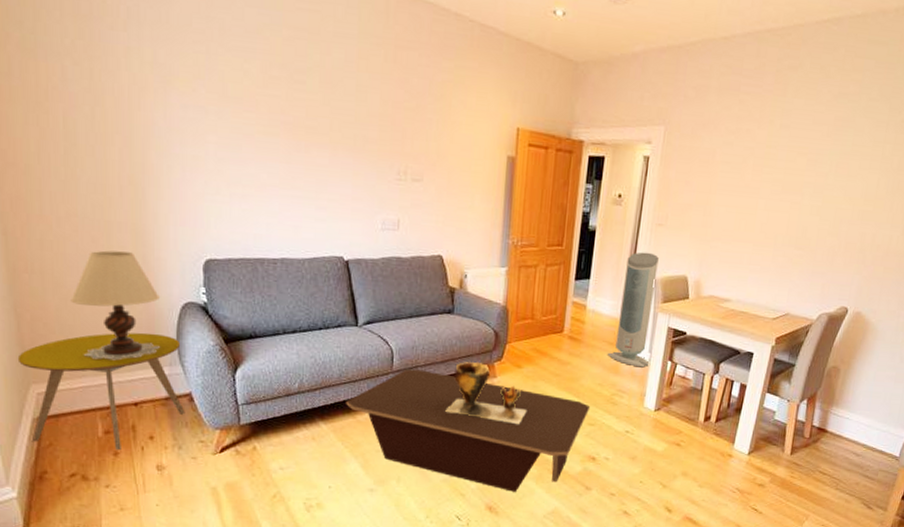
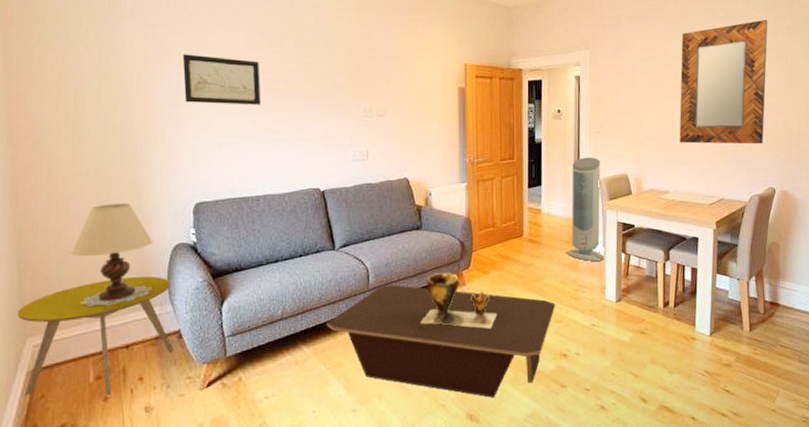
wall art: none [187,82,280,154] -> present [182,54,261,105]
home mirror: none [751,108,881,258] -> present [679,19,768,144]

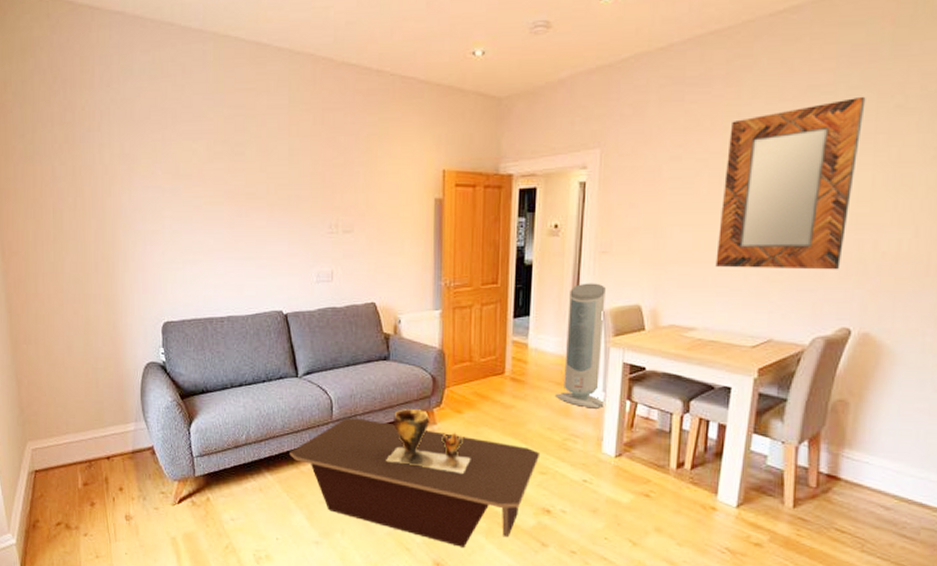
side table: present [17,276,174,396] -> none [17,392,149,502]
table lamp: present [71,203,153,306] -> none [58,320,128,418]
wall art: present [182,54,261,105] -> none [147,166,224,221]

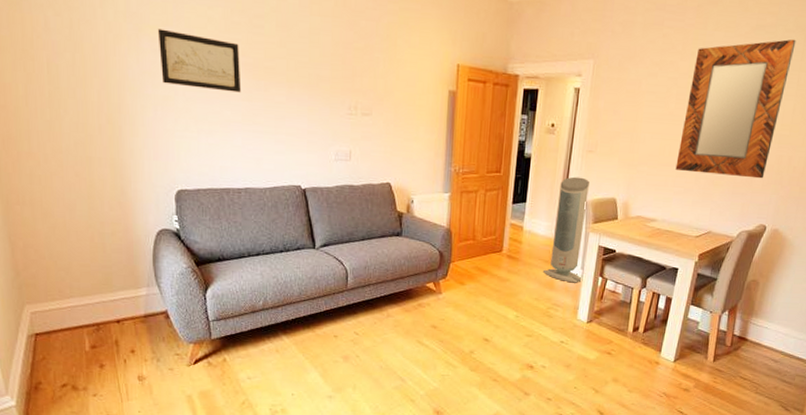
wall art: none [147,166,224,221] -> present [157,28,242,93]
coffee table: present [290,418,541,547] -> none [306,287,528,398]
clay pot: present [386,408,471,473] -> none [396,279,470,336]

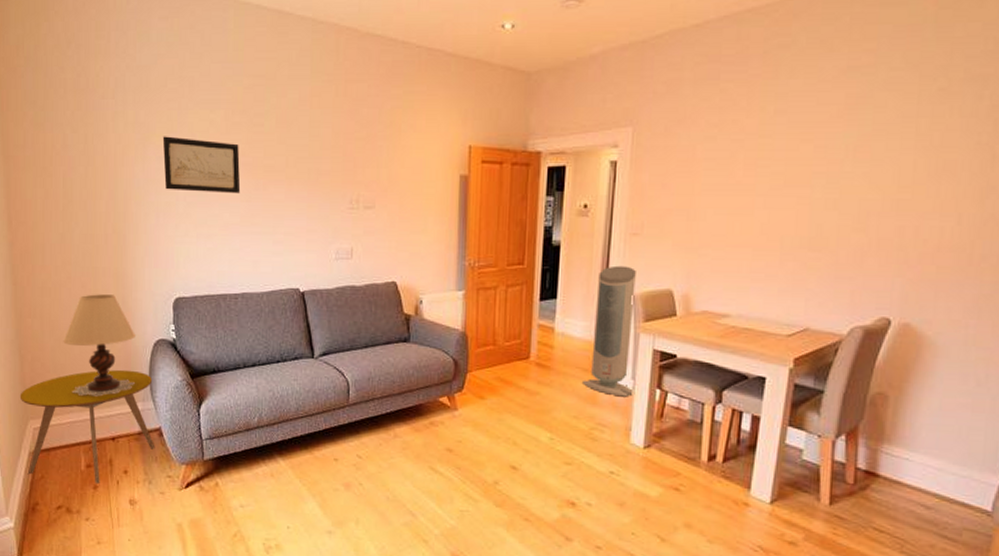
side table: none [12,257,162,363] -> present [19,369,155,484]
table lamp: none [58,183,139,282] -> present [63,294,136,397]
home mirror: present [675,39,796,179] -> none [750,78,908,258]

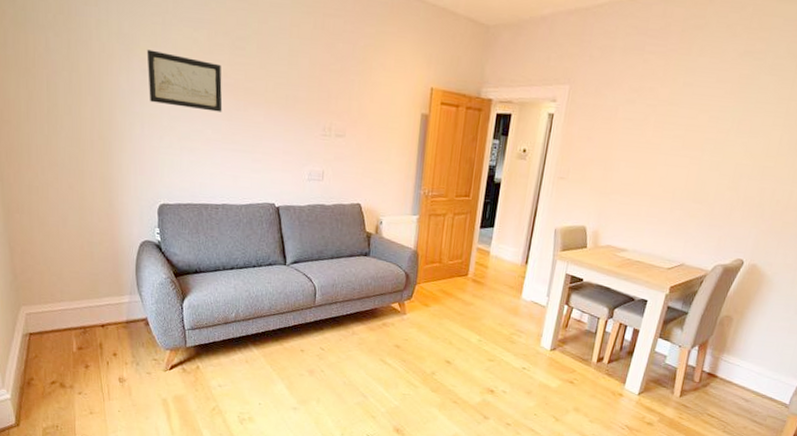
side table: present [19,369,155,484] -> none [11,265,142,364]
table lamp: present [63,294,136,397] -> none [52,195,123,289]
air purifier: present [583,265,636,397] -> none [508,203,559,311]

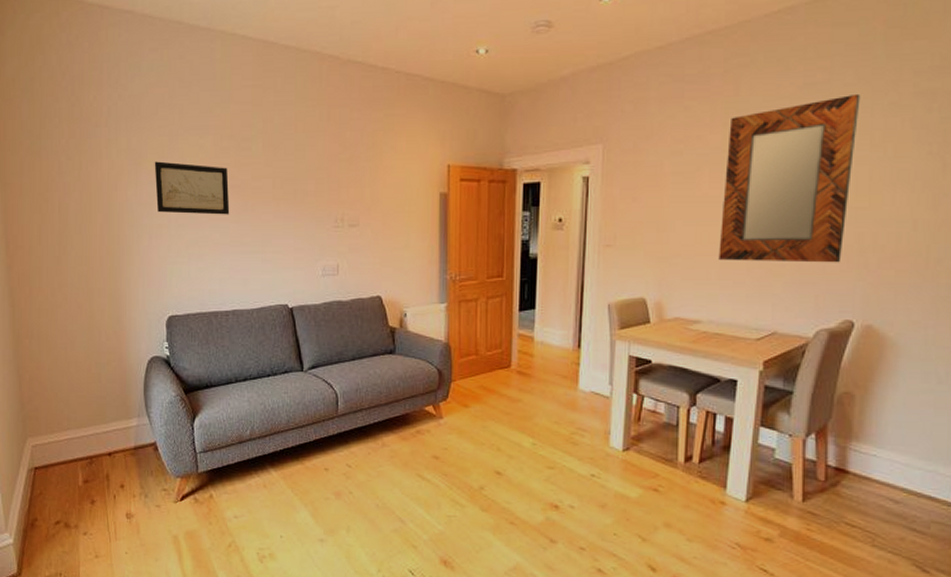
home mirror: none [649,66,787,212] -> present [718,93,861,263]

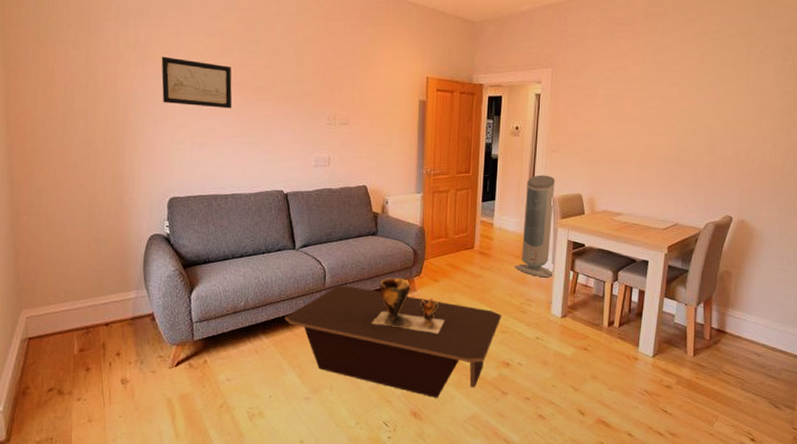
coffee table: none [294,412,548,544] -> present [285,286,502,398]
clay pot: none [392,402,478,468] -> present [372,277,445,333]
air purifier: none [562,276,613,402] -> present [515,175,555,278]
home mirror: present [718,93,861,263] -> none [637,43,740,172]

